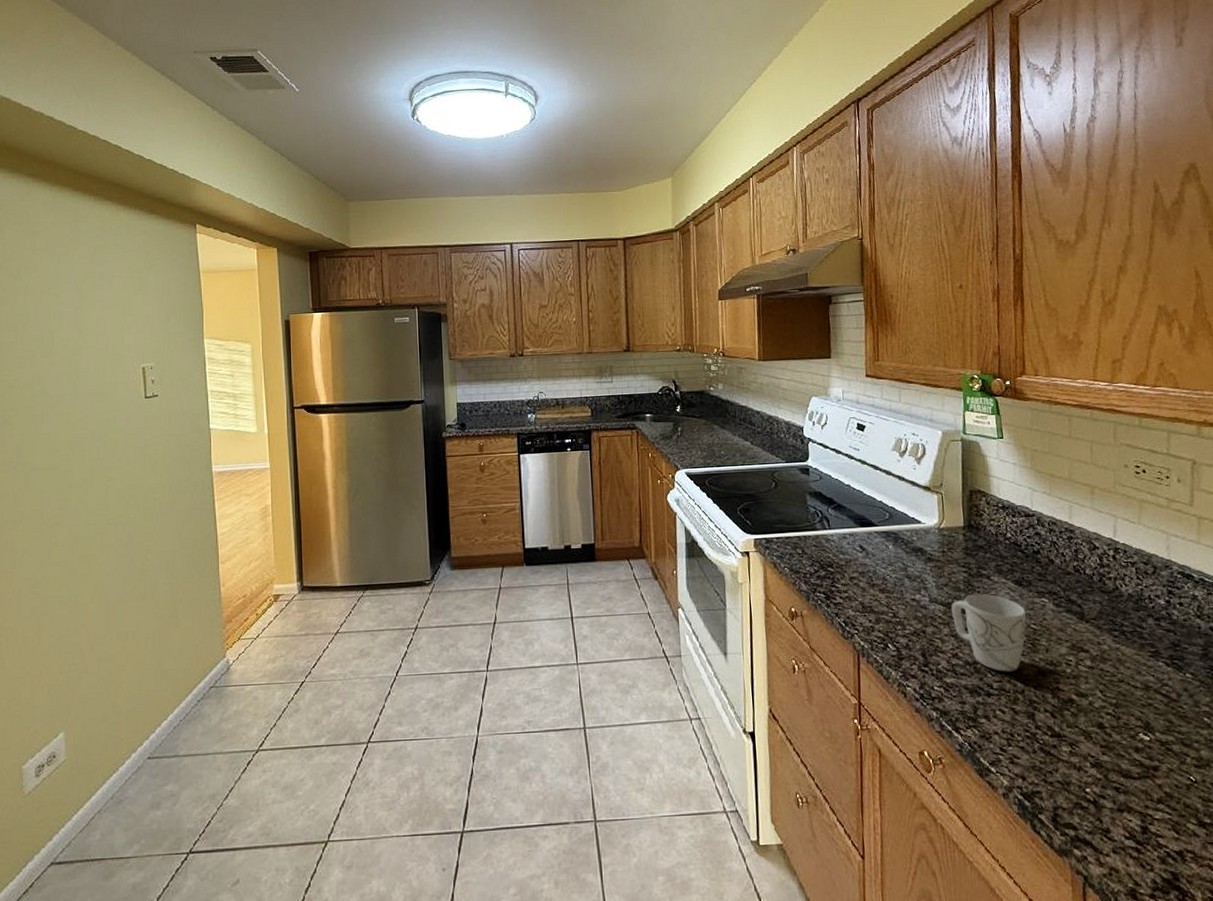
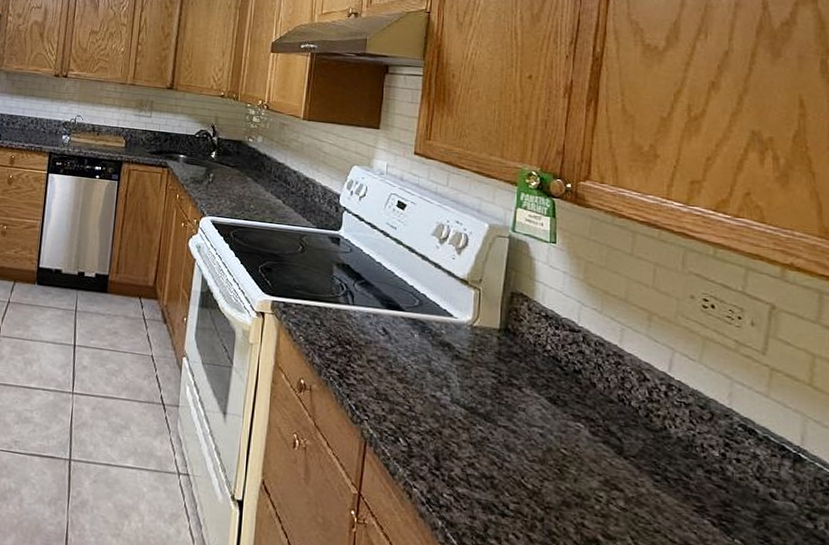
mug: present [951,593,1026,672] -> none [474,402,557,496]

